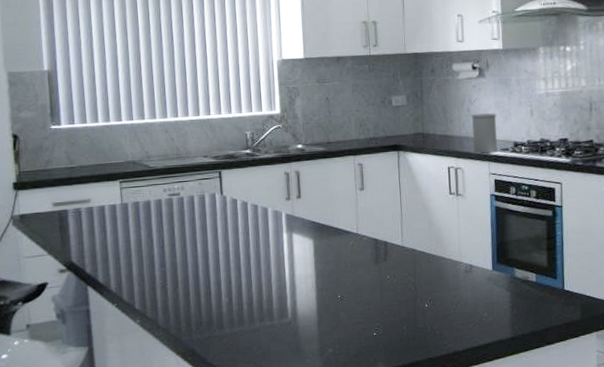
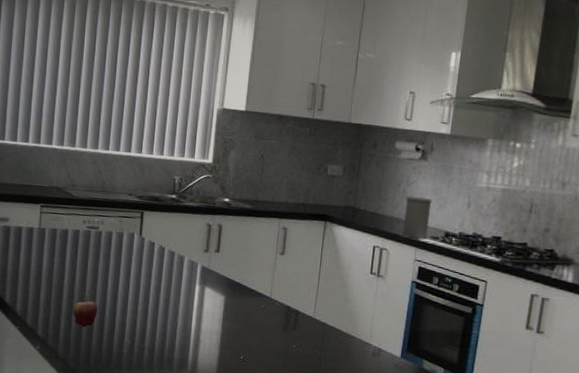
fruit: none [166,256,192,294] -> present [72,290,98,327]

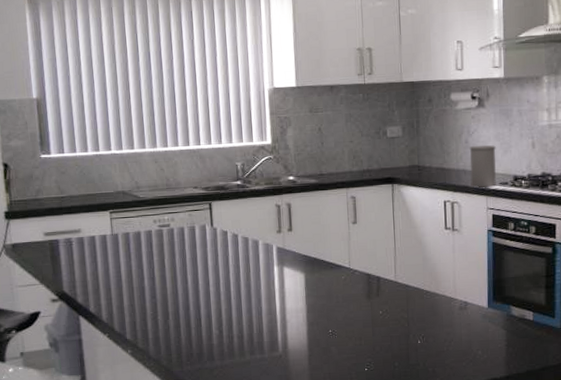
fruit: present [72,290,98,327] -> none [157,287,182,325]

